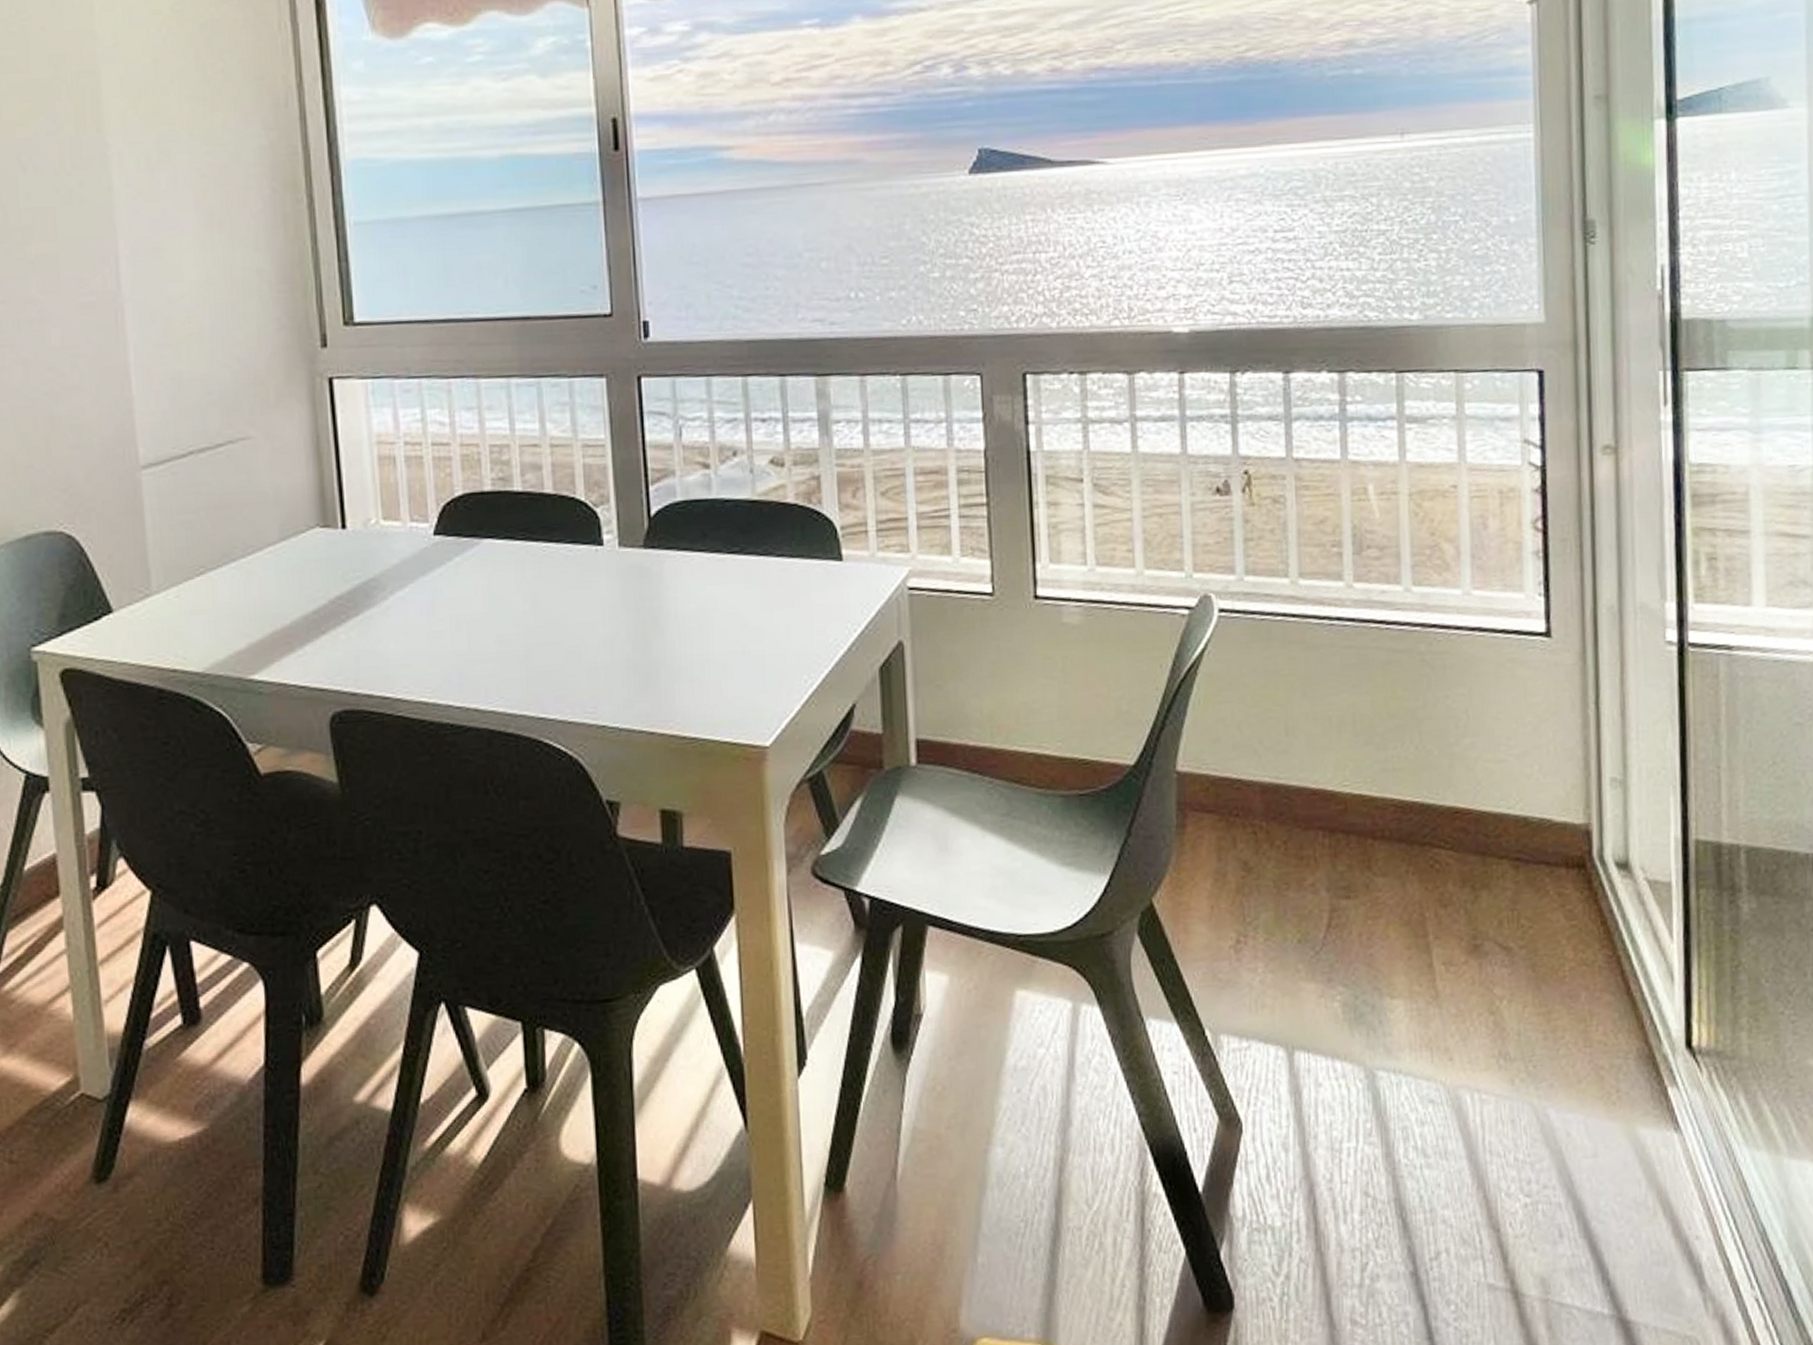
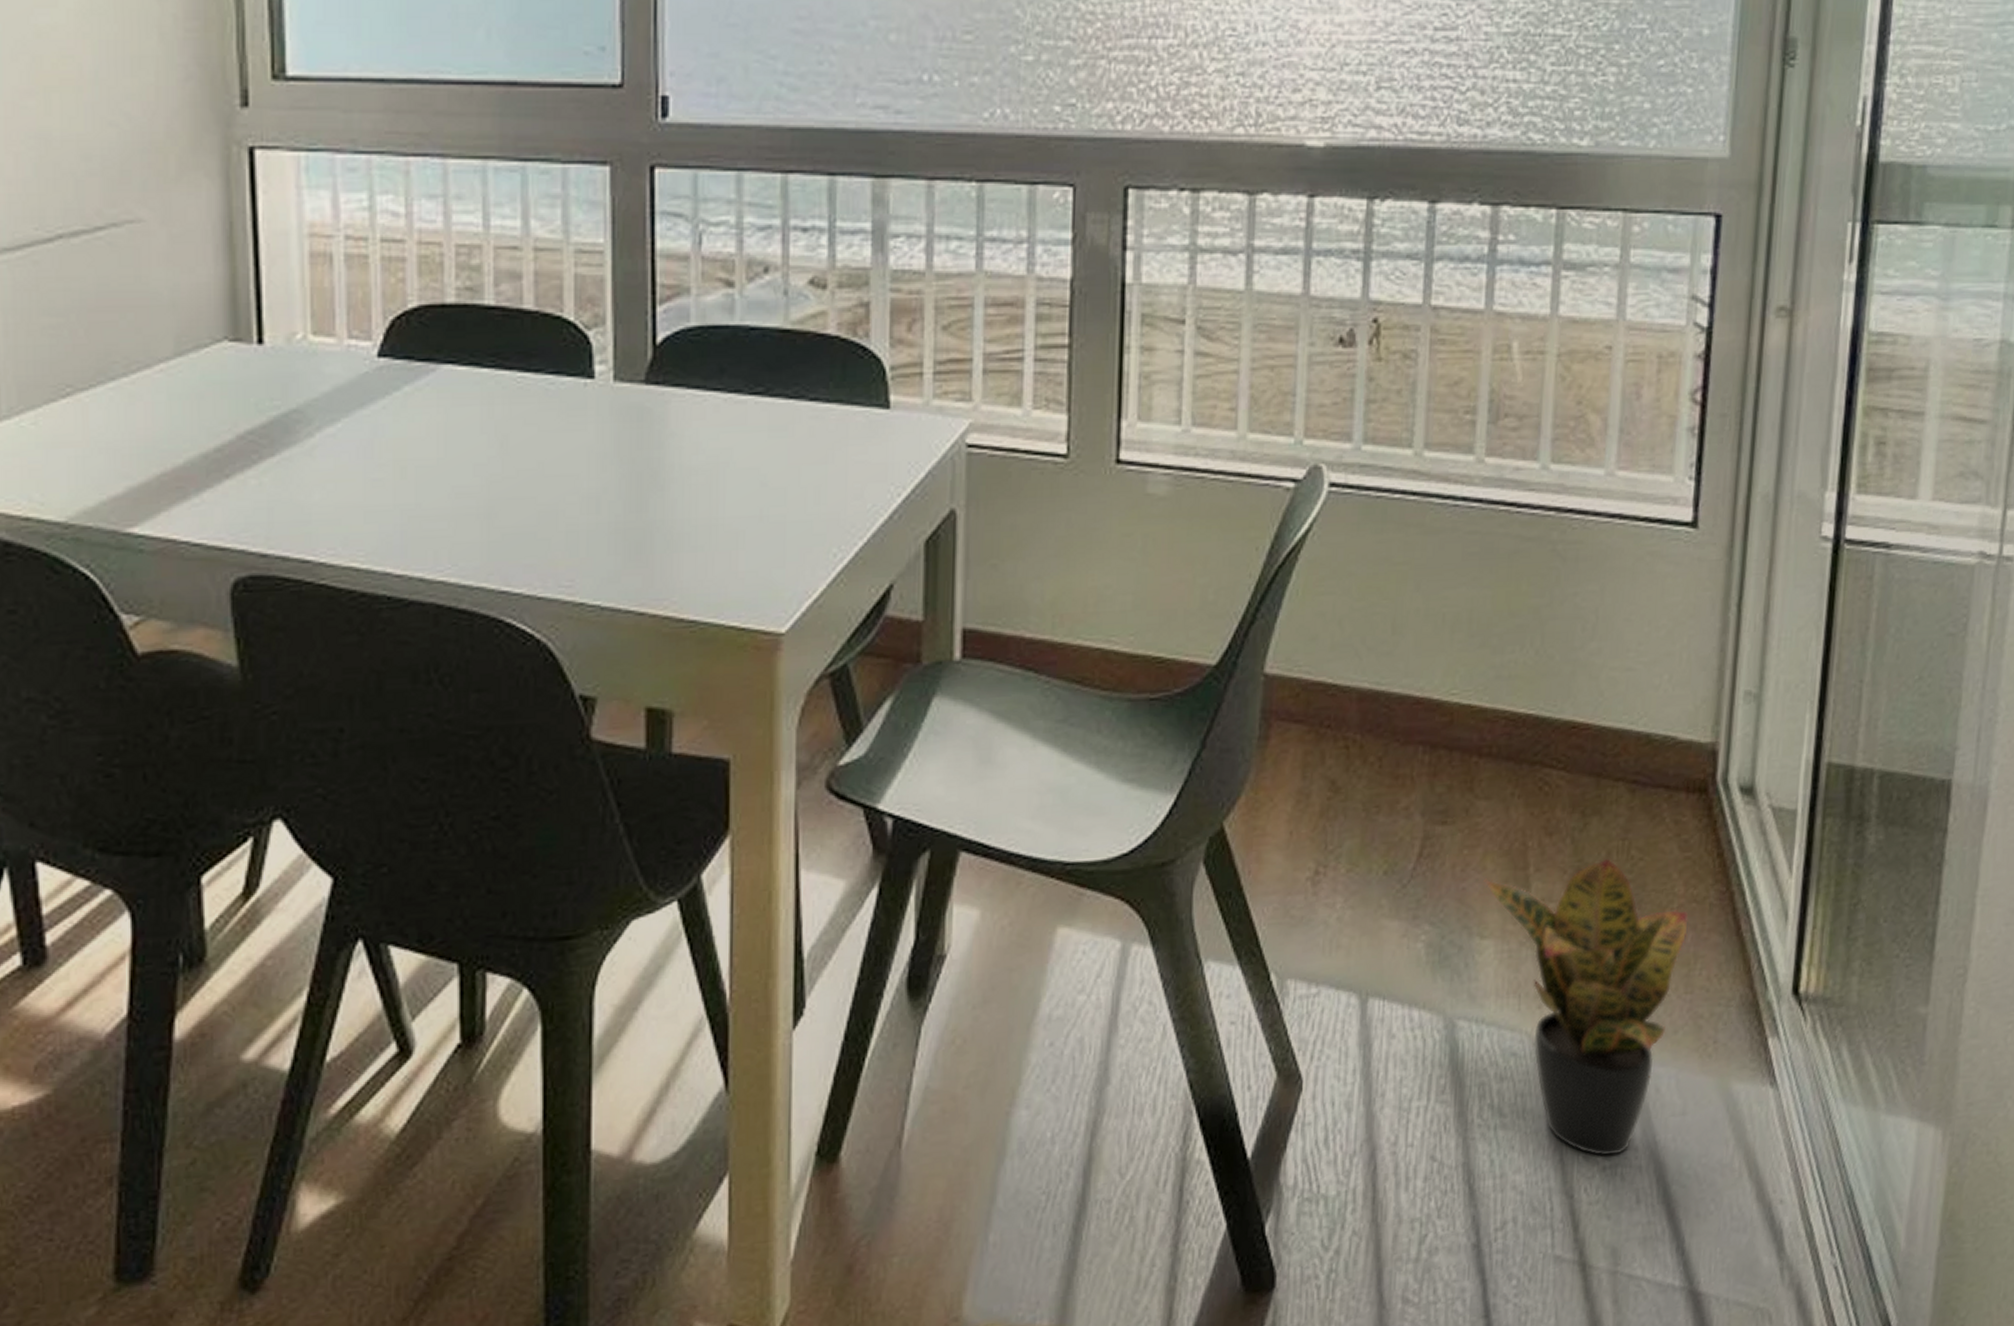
potted plant: none [1389,926,1581,1194] -> present [1484,858,1689,1157]

